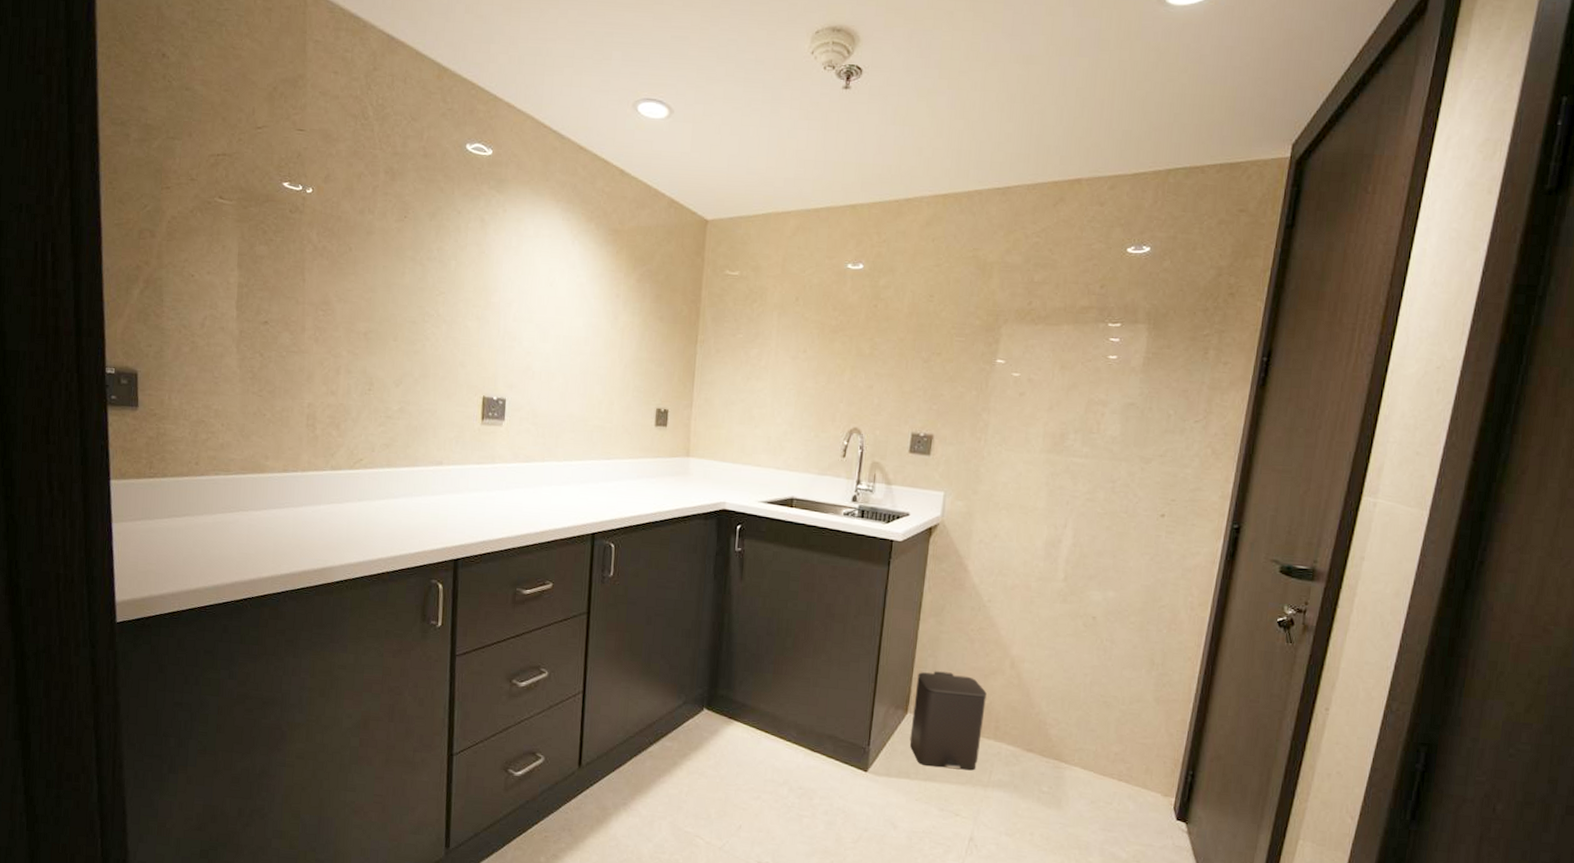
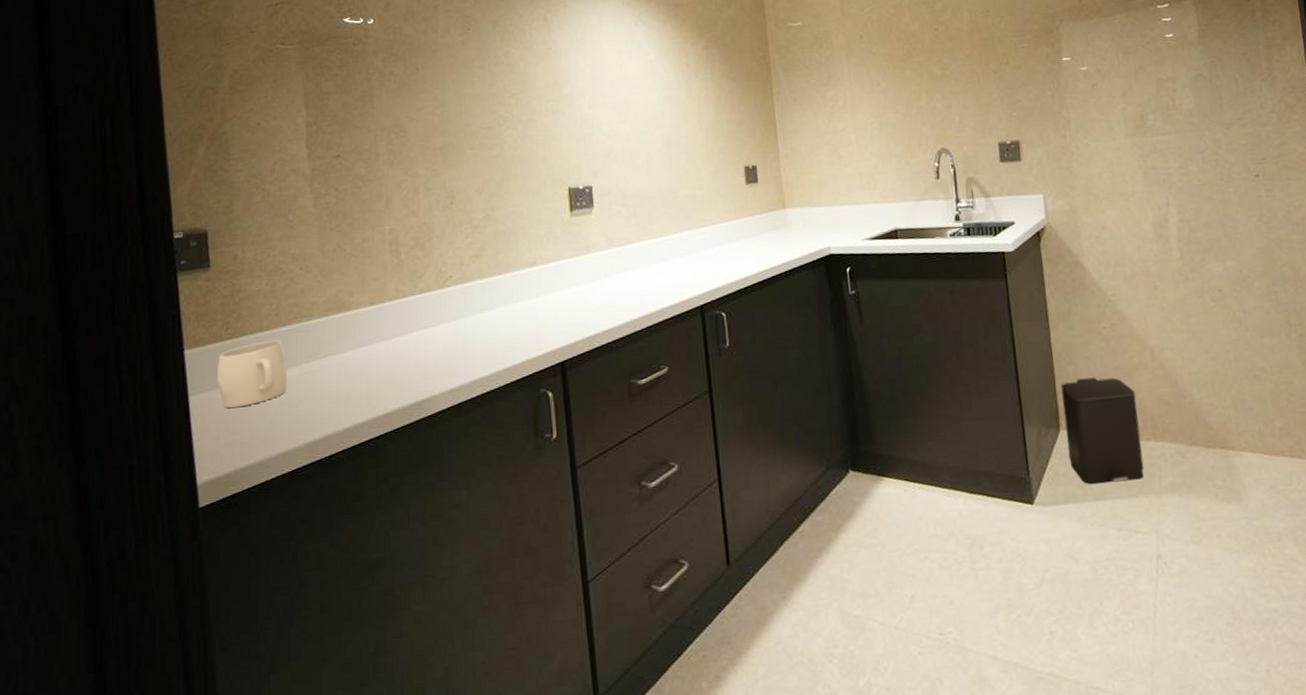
mug: none [139,485,203,542] -> present [218,339,287,409]

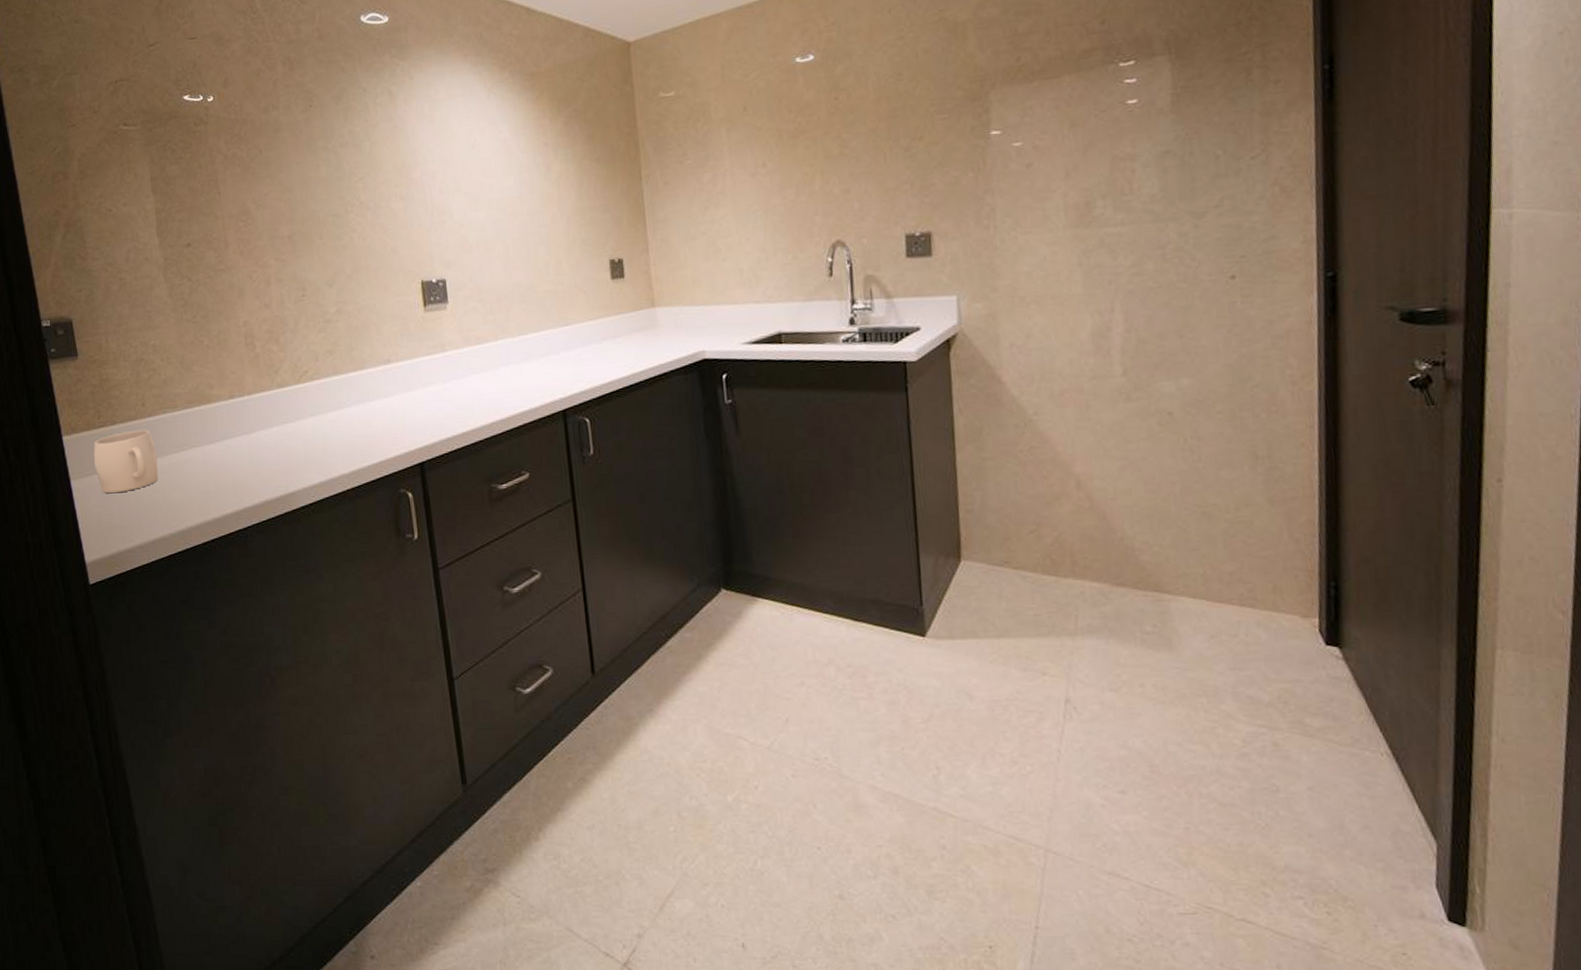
pedal bin: present [1061,377,1144,485] -> none [965,505,1058,621]

